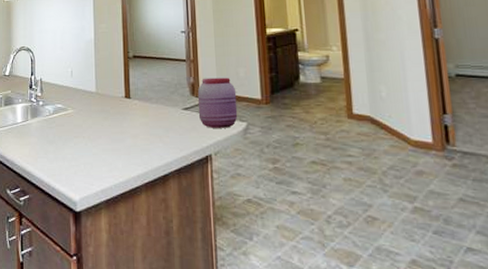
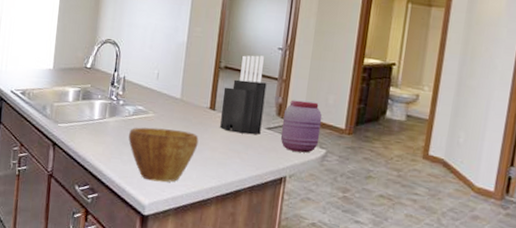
bowl: none [52,123,119,176] -> present [128,127,199,183]
knife block: none [135,41,178,118] -> present [220,55,267,135]

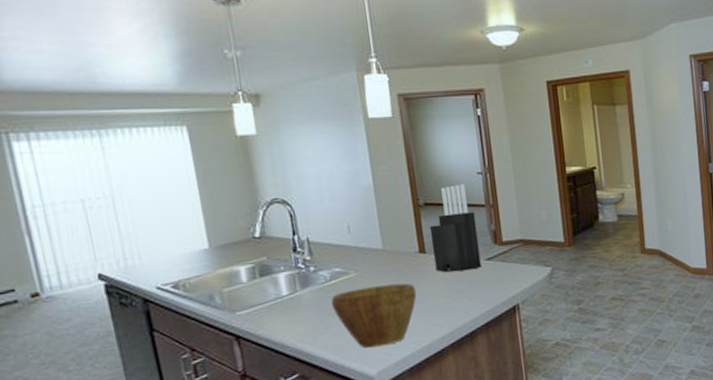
jar: present [280,100,323,153] -> none [500,221,543,277]

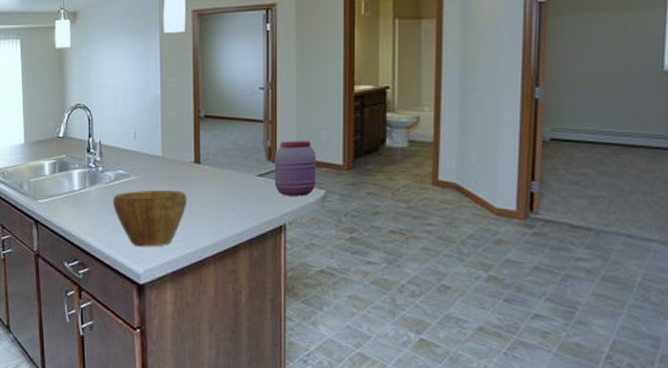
knife block: present [429,184,481,272] -> none [206,99,252,185]
jar: none [500,221,543,277] -> present [274,140,317,196]

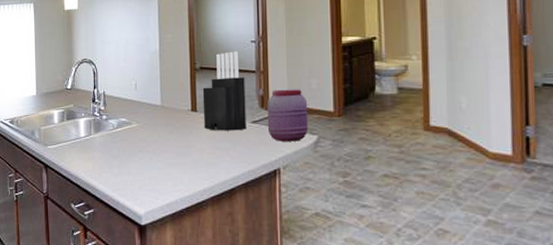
bowl: present [113,190,187,247] -> none [116,137,185,190]
knife block: none [206,99,252,185] -> present [202,51,246,131]

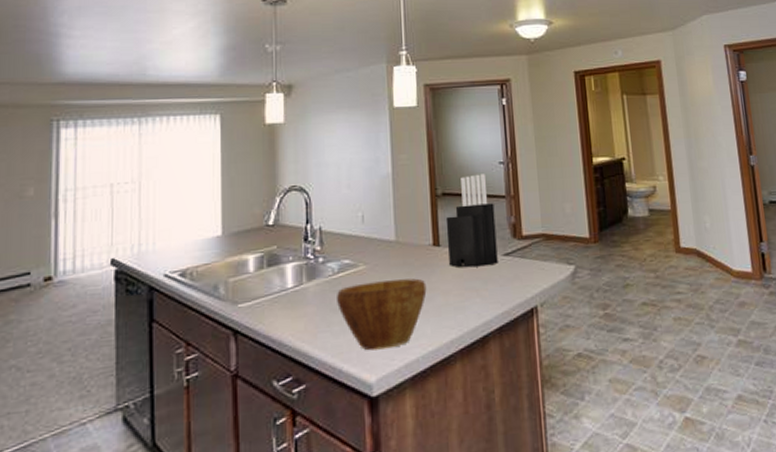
bowl: none [116,137,185,190] -> present [337,278,427,351]
jar: present [267,89,309,142] -> none [519,214,565,275]

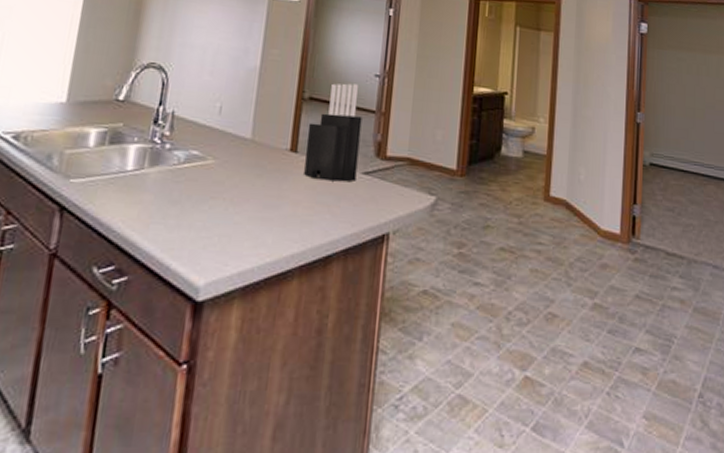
bowl: present [337,278,427,351] -> none [177,178,276,253]

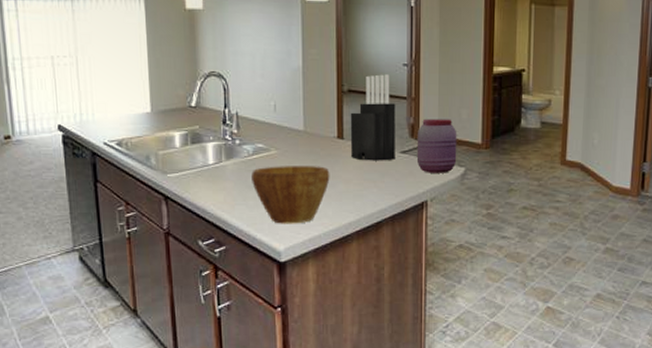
bowl: none [177,178,276,253] -> present [252,166,330,224]
jar: none [381,136,430,202] -> present [416,119,457,173]

